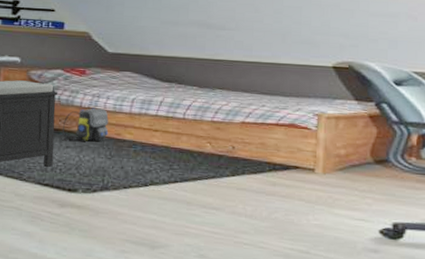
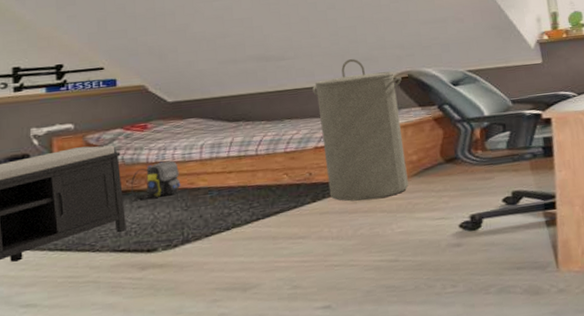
laundry hamper: none [247,40,341,187] -> present [311,59,409,202]

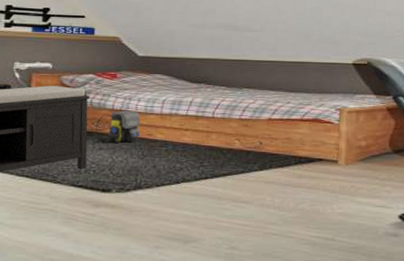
laundry hamper: present [311,59,409,202] -> none [272,39,360,178]

